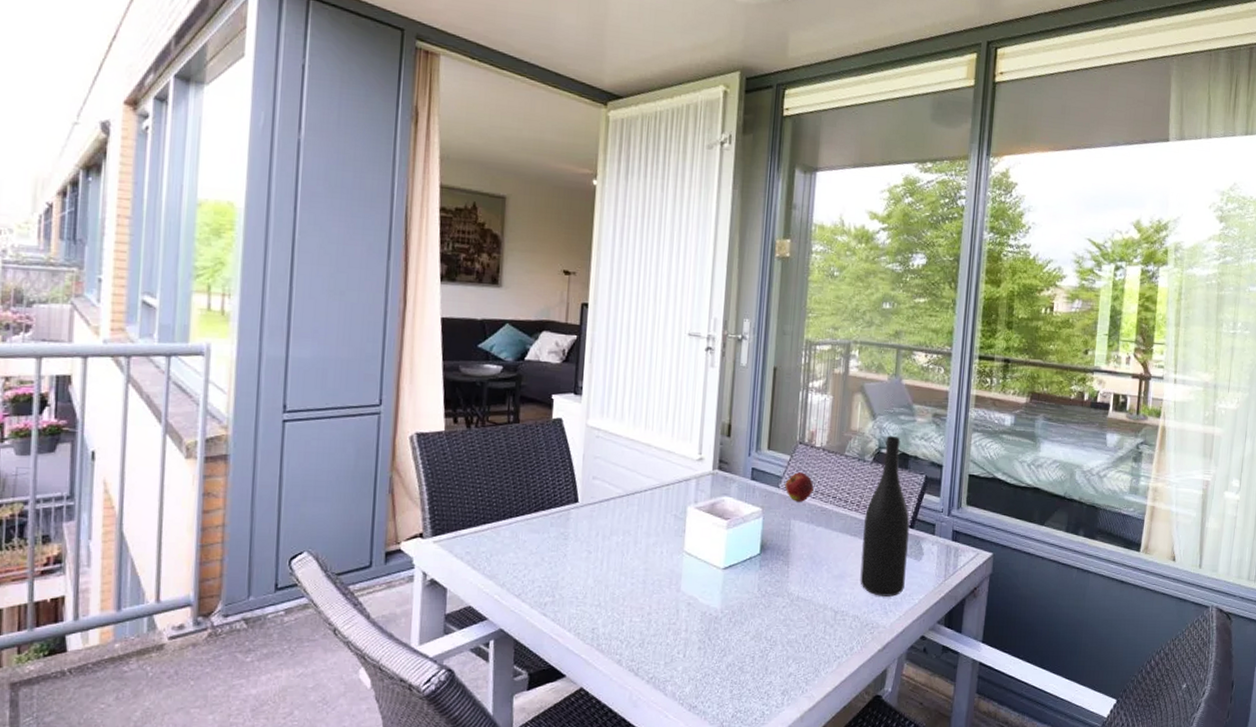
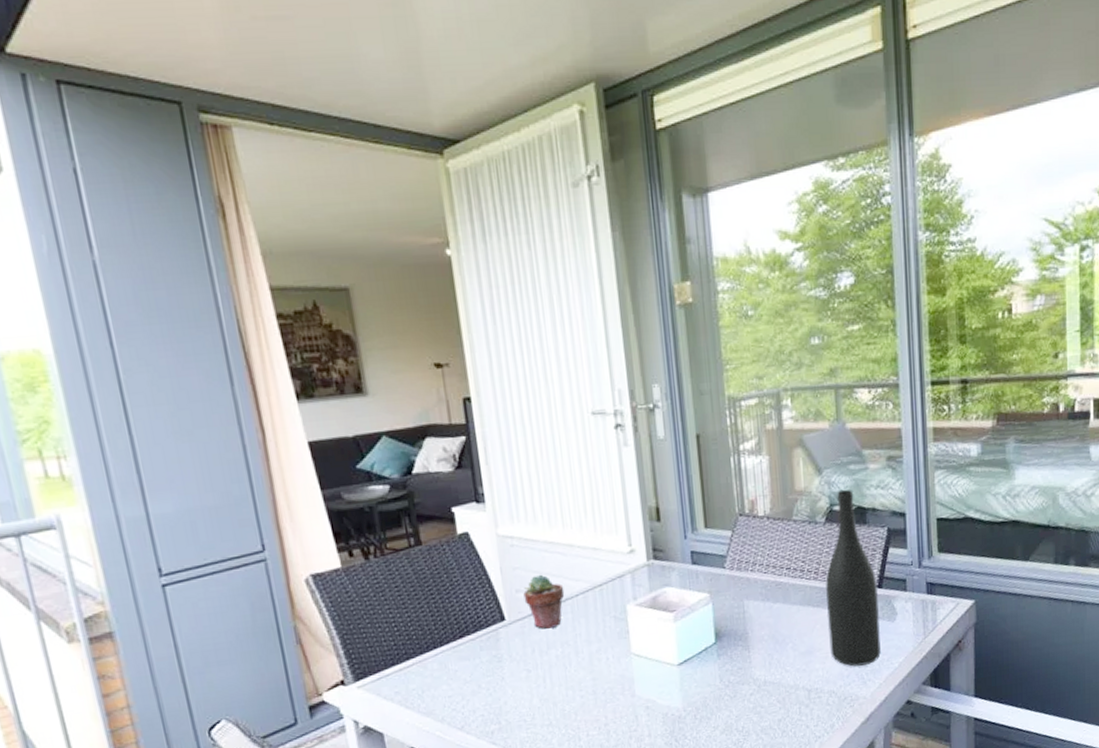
potted succulent: none [598,466,636,517] -> present [523,574,565,629]
apple: present [785,472,814,502] -> none [730,547,764,580]

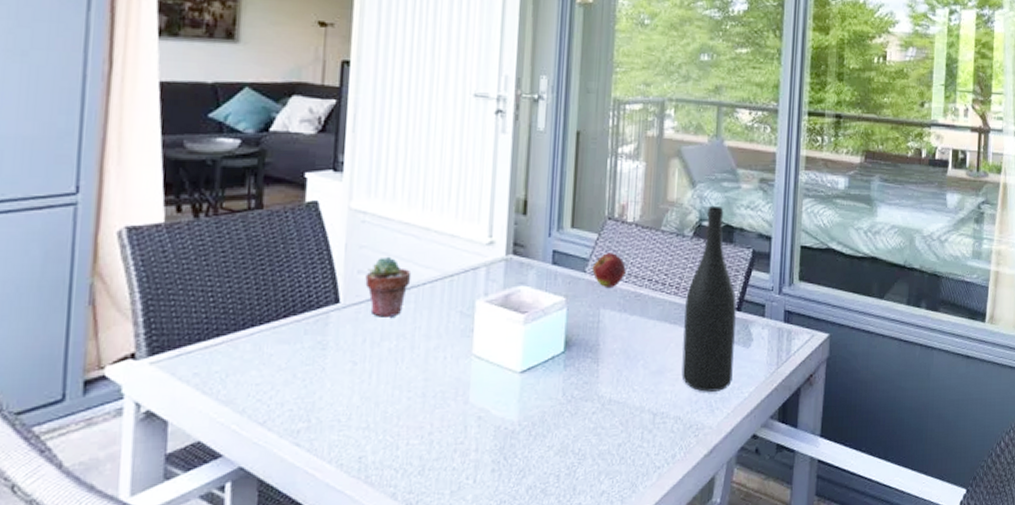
apple: none [730,547,764,580] -> present [592,253,626,287]

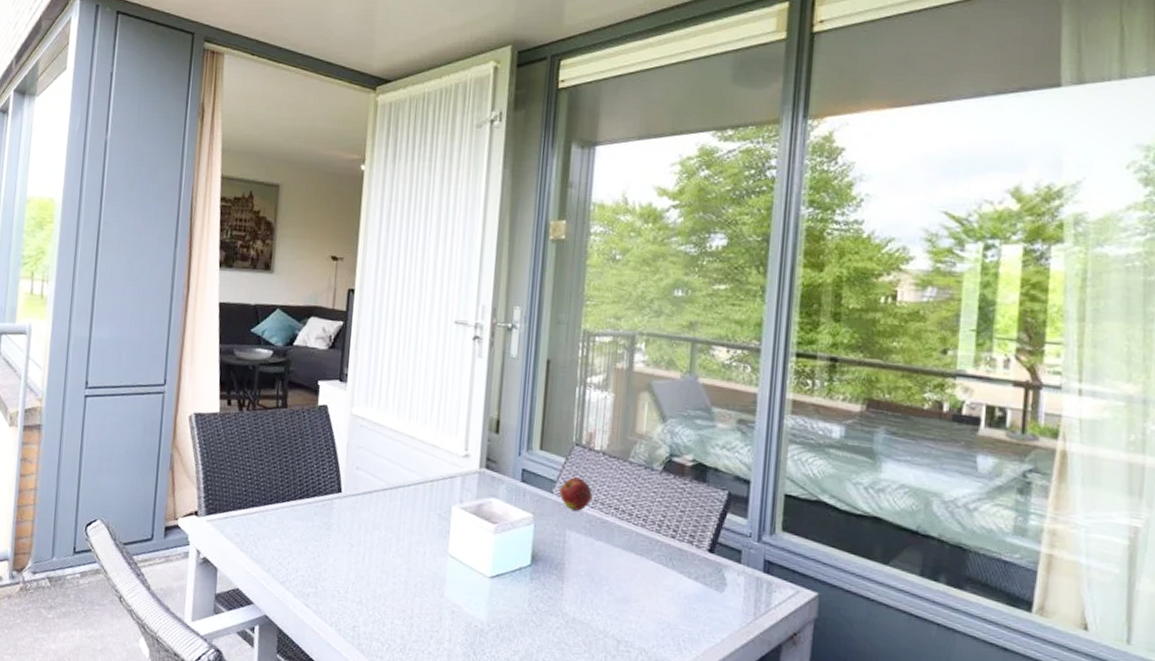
potted succulent: present [365,256,412,317] -> none [361,457,399,511]
wine bottle: present [681,205,737,392] -> none [647,442,709,632]

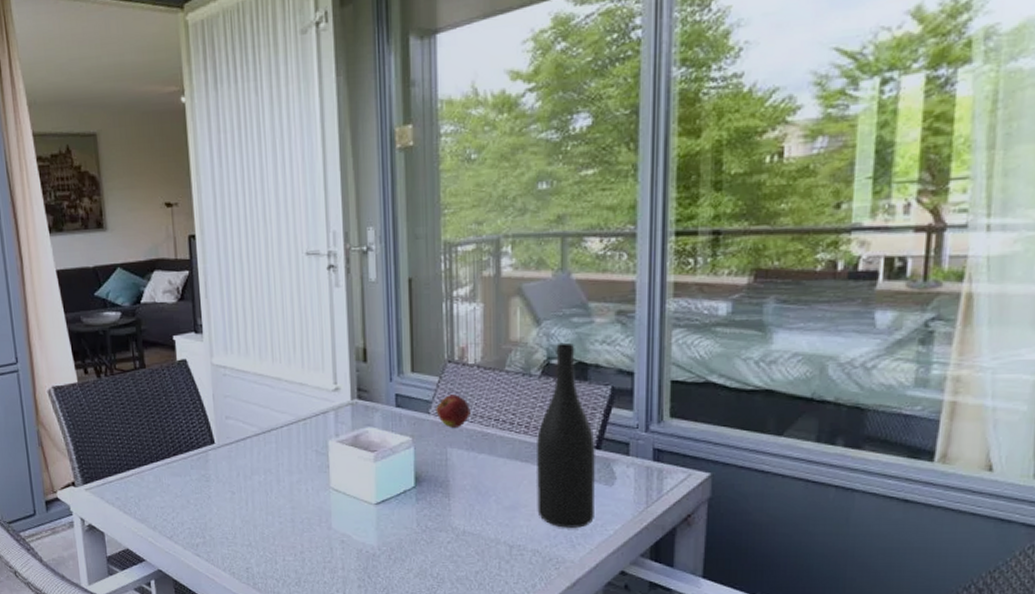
wine bottle: none [647,442,709,632] -> present [537,342,595,528]

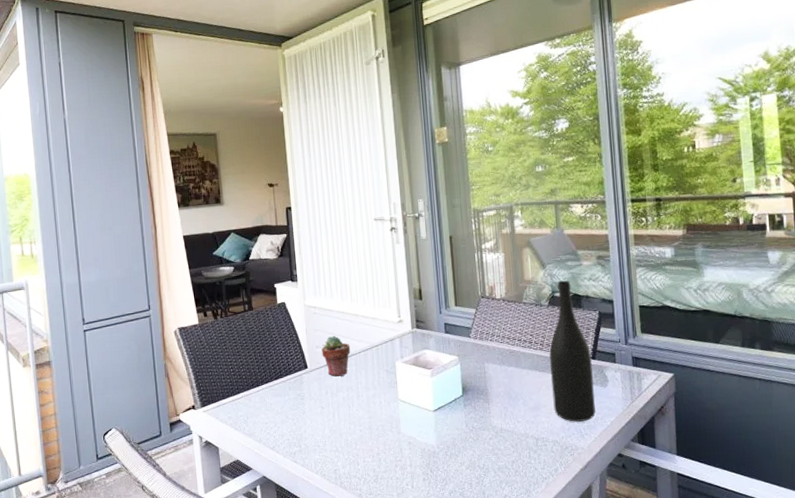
potted succulent: none [232,404,270,455] -> present [321,335,351,377]
apple: present [436,394,471,428] -> none [475,322,500,348]

